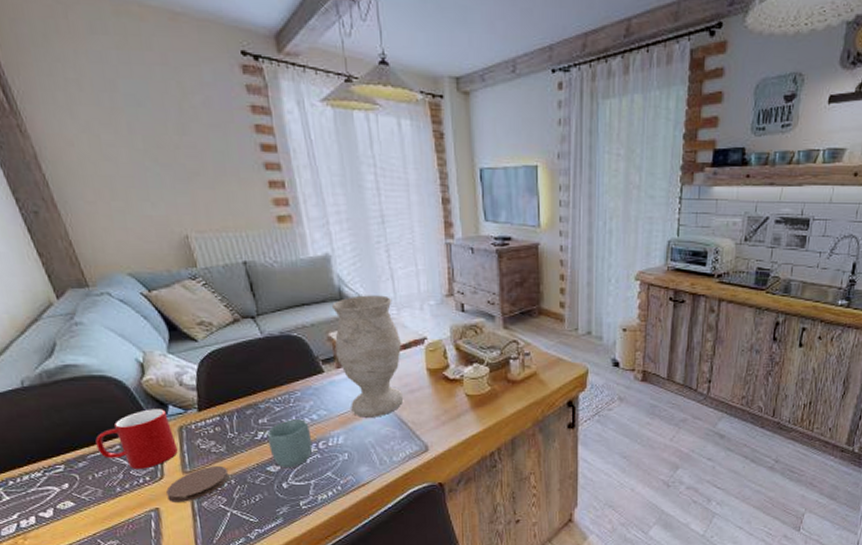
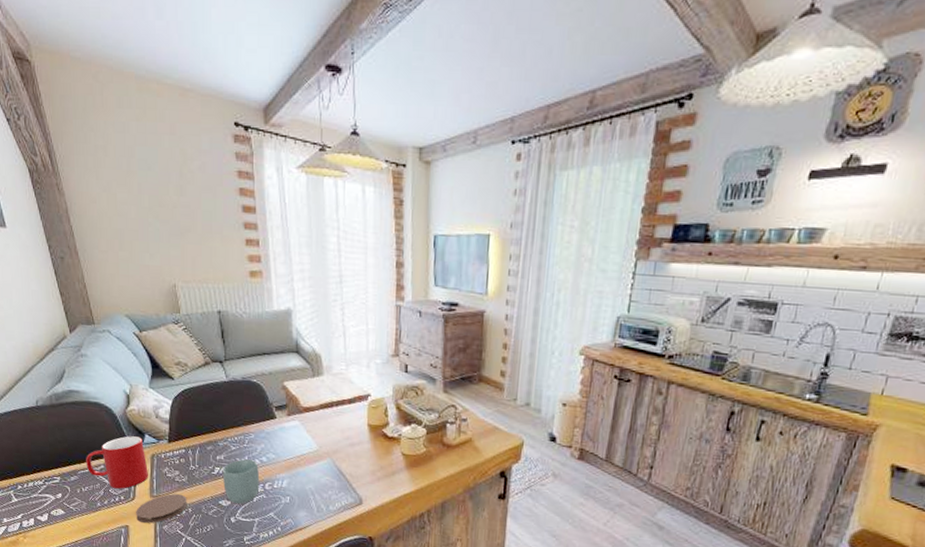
vase: present [331,295,404,418] -> none [287,349,347,466]

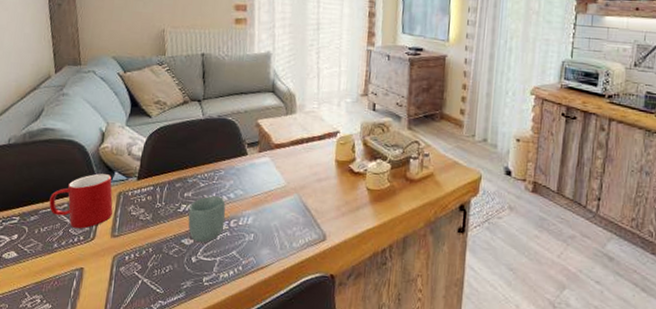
coaster: present [136,493,188,524] -> none [93,232,149,265]

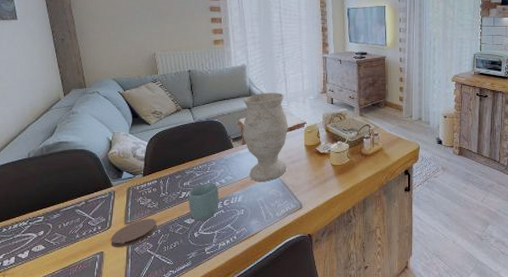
cup: present [49,173,113,229] -> none [69,174,124,220]
coaster: none [93,232,149,265] -> present [111,218,157,247]
vase: none [259,89,317,202] -> present [242,93,288,182]

